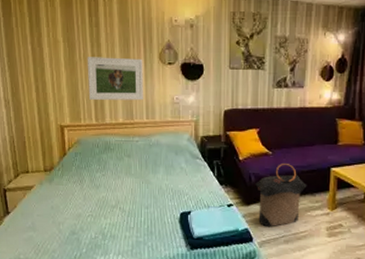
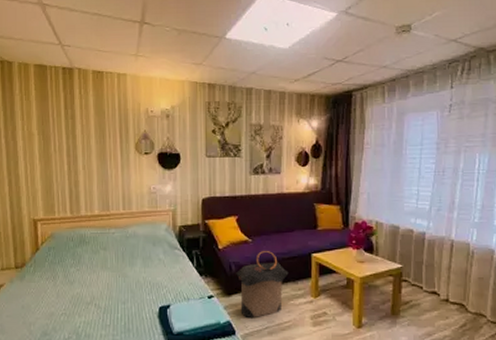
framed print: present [87,57,143,101] -> none [62,148,119,192]

